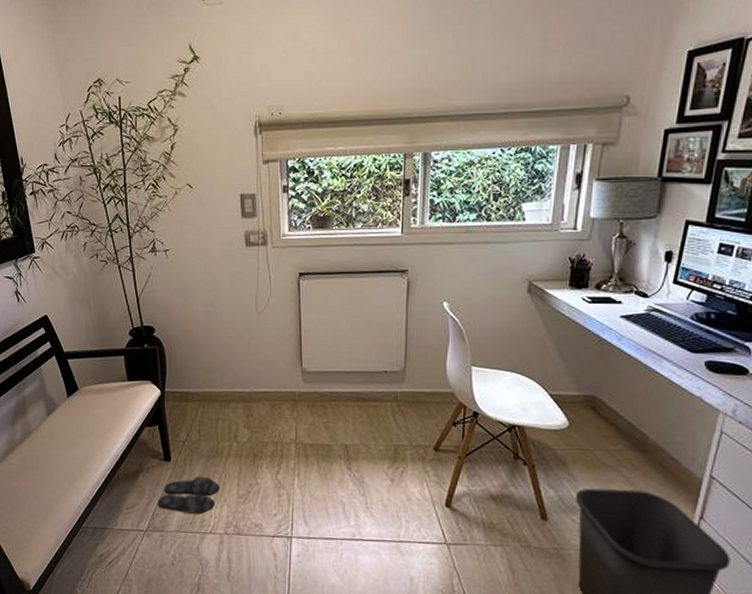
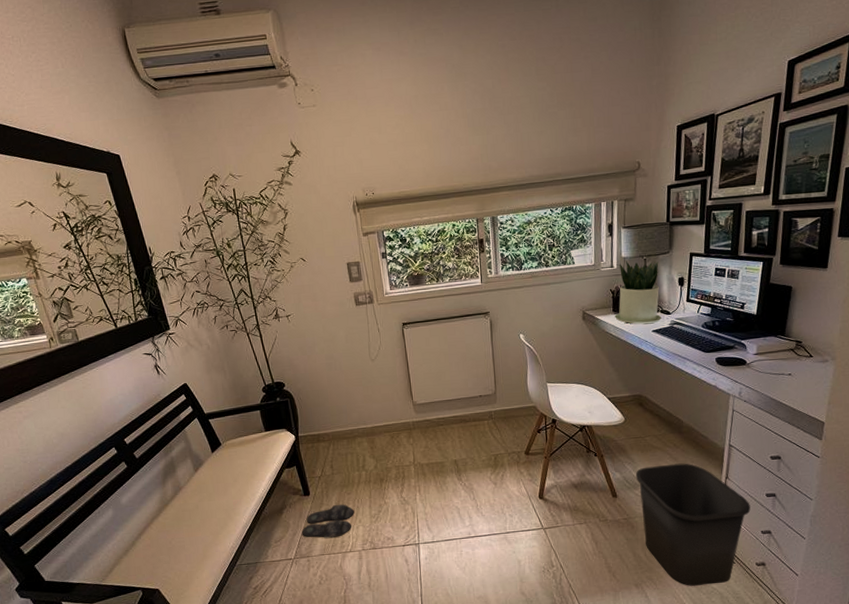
planter: none [571,223,640,307] -> present [615,260,662,325]

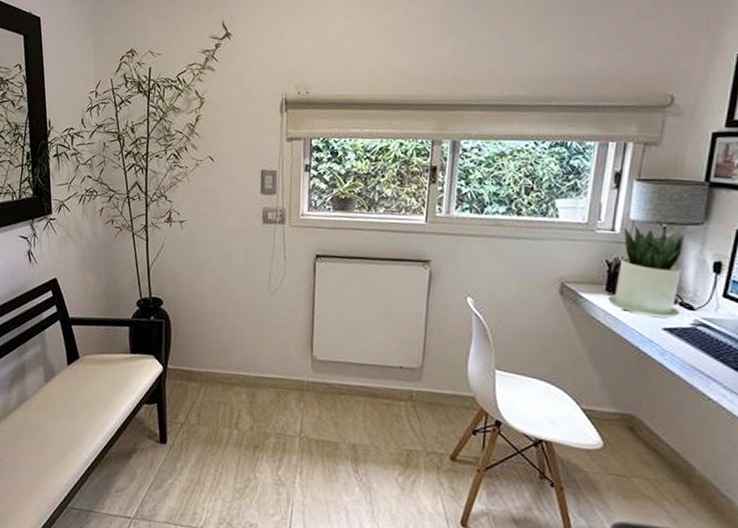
slippers: present [302,504,354,538] -> none [148,463,215,506]

